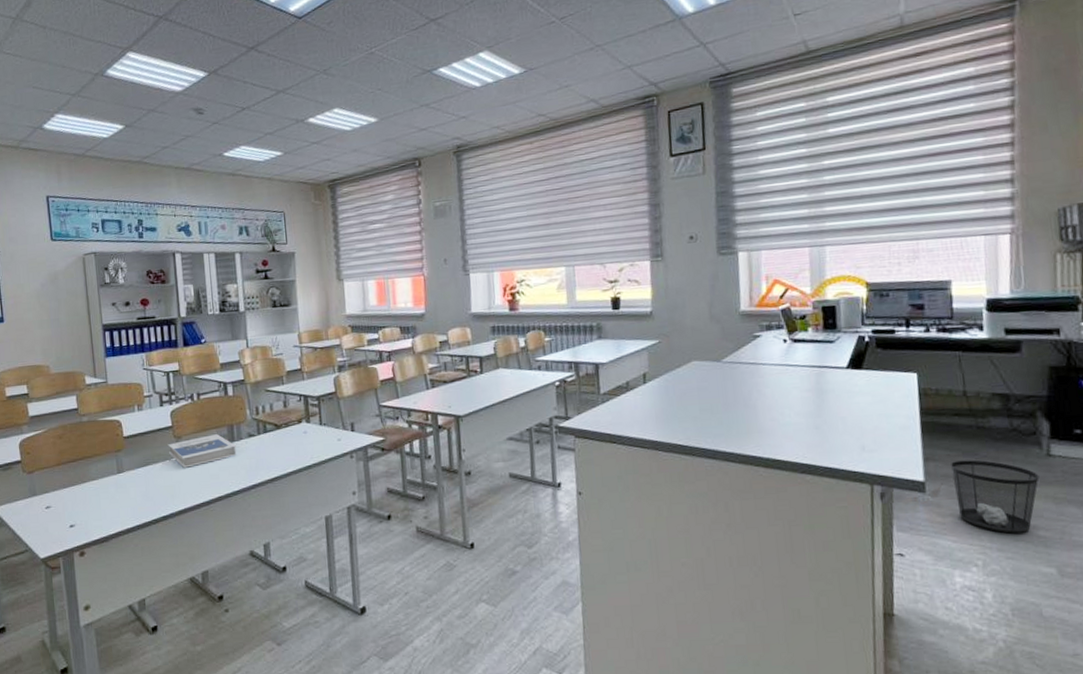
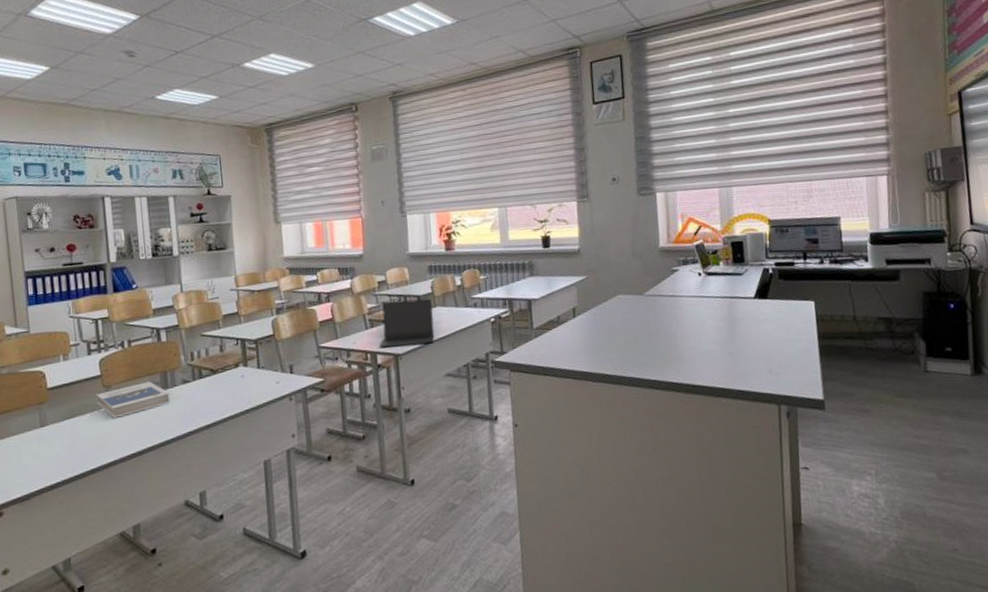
laptop: none [440,359,497,409] -> present [380,298,435,348]
waste bin: present [950,459,1040,534] -> none [844,378,919,444]

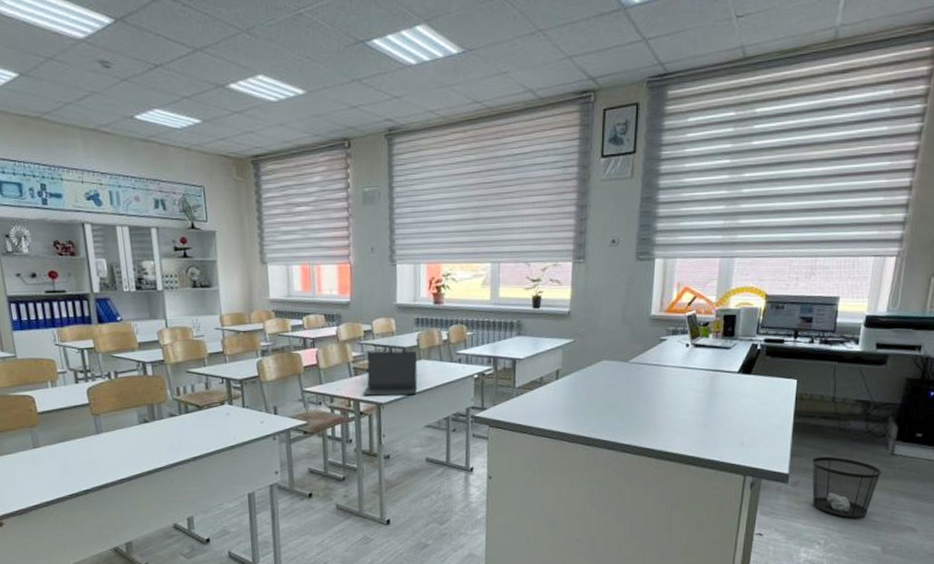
hardback book: present [96,380,171,418] -> none [85,412,158,445]
waste bin: none [844,378,919,444] -> present [811,456,882,518]

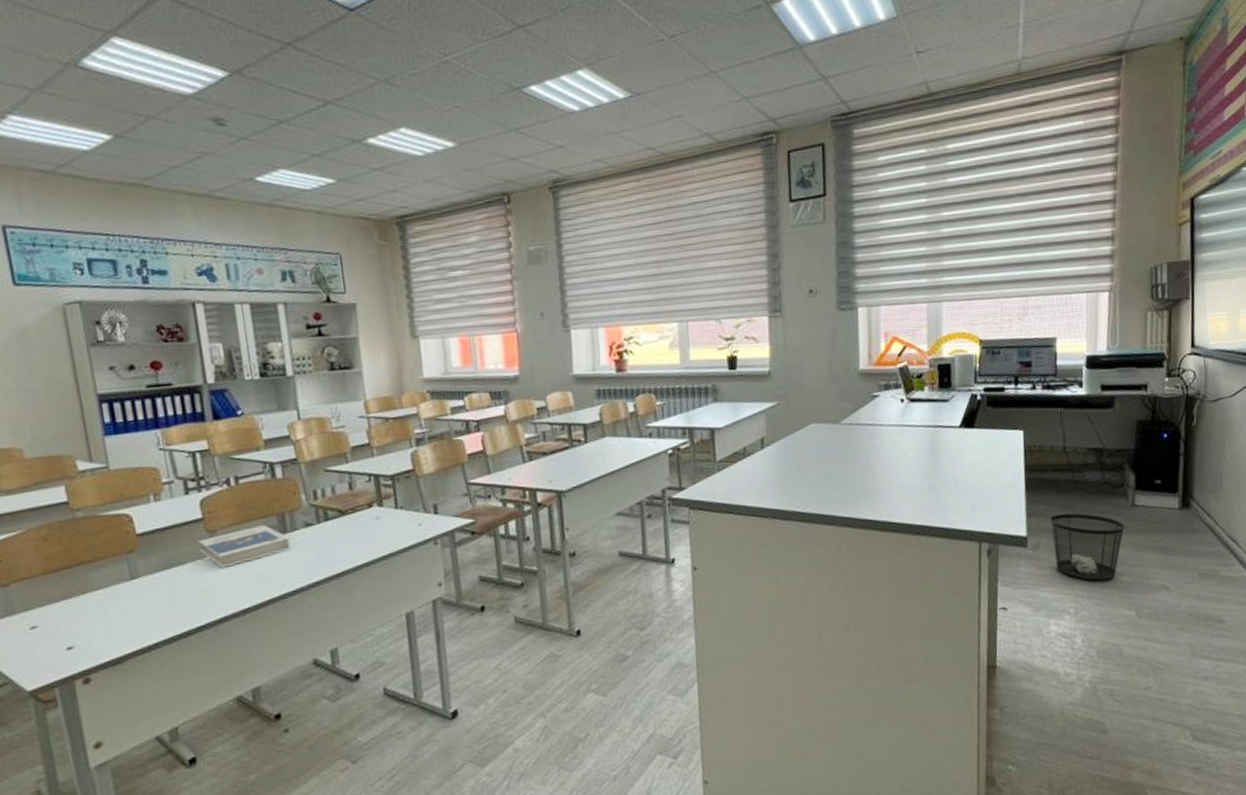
hardback book: none [85,412,158,445] -> present [197,524,291,568]
laptop: present [363,350,418,396] -> none [540,427,604,484]

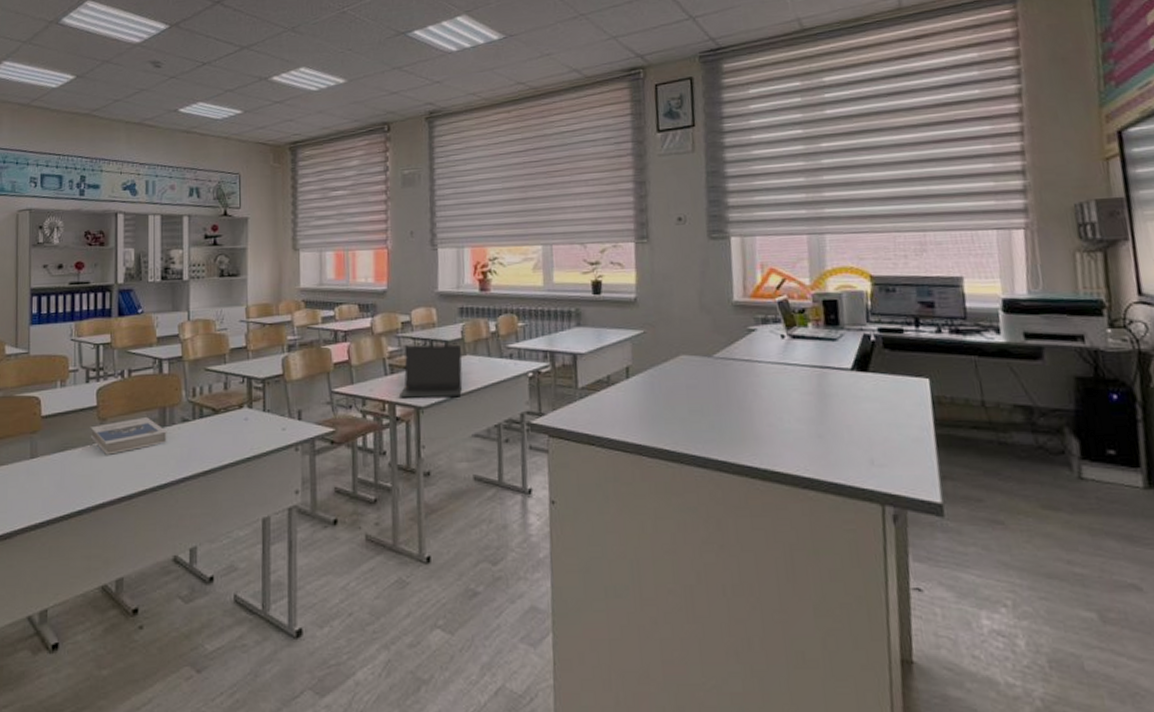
laptop: none [540,427,604,484] -> present [400,344,463,398]
waste bin: present [1049,513,1125,582] -> none [970,480,1072,569]

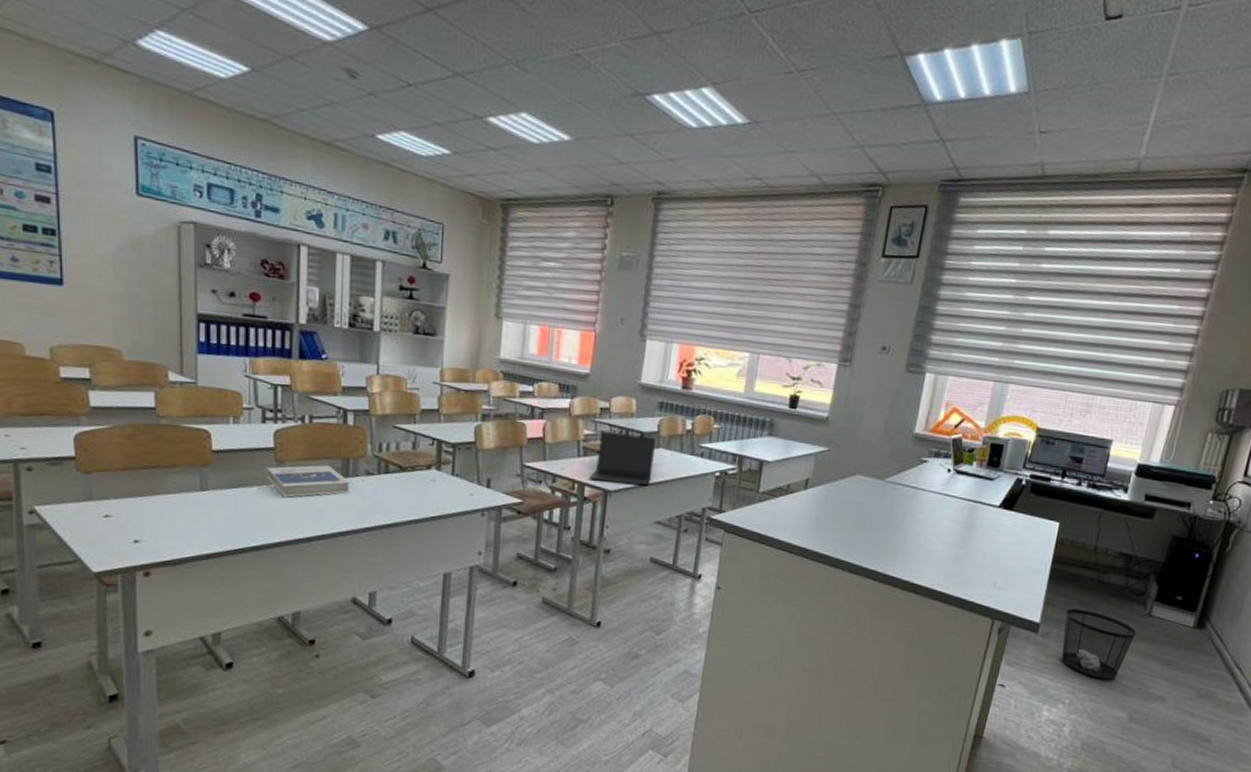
waste bin: none [970,480,1072,569] -> present [1061,608,1137,680]

